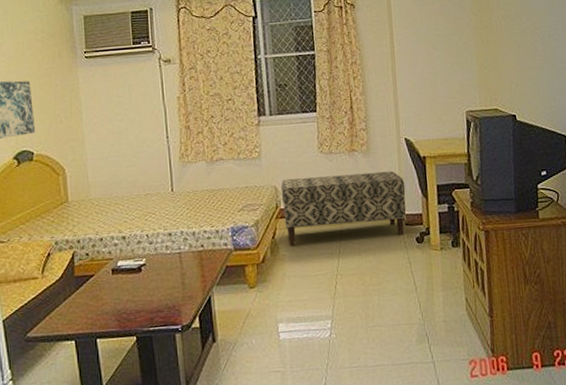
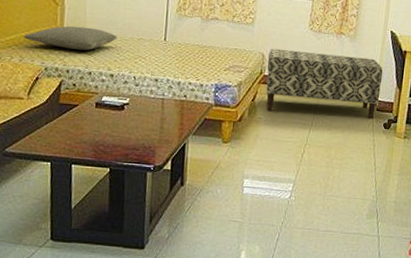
pillow: none [29,192,124,218] -> present [23,25,118,51]

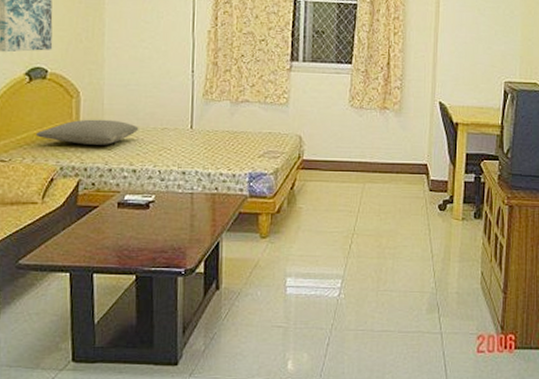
bench: present [266,48,383,120] -> none [305,129,434,202]

